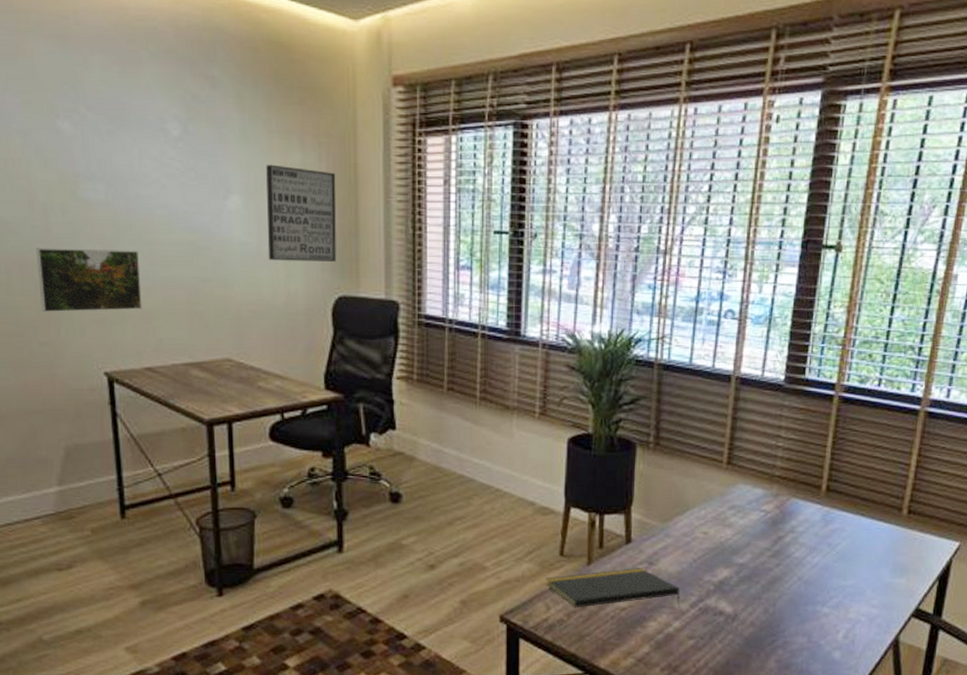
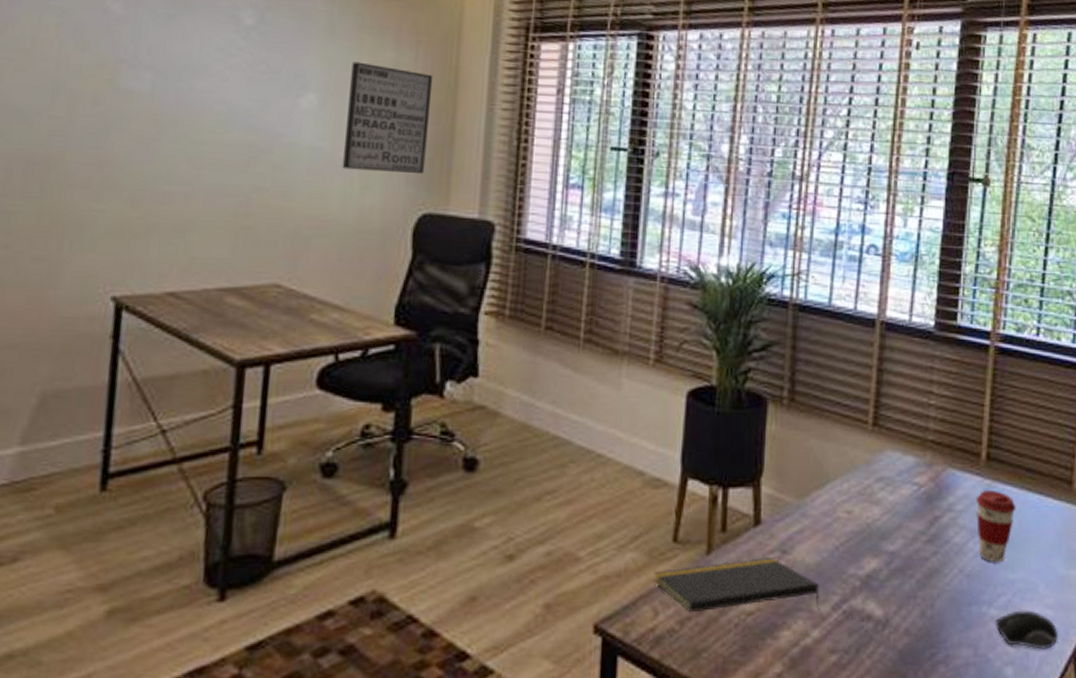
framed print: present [36,248,143,313] -> none [43,142,182,221]
coffee cup: none [815,516,850,573] -> present [975,491,1016,563]
computer mouse: none [826,609,882,639] -> present [994,610,1059,650]

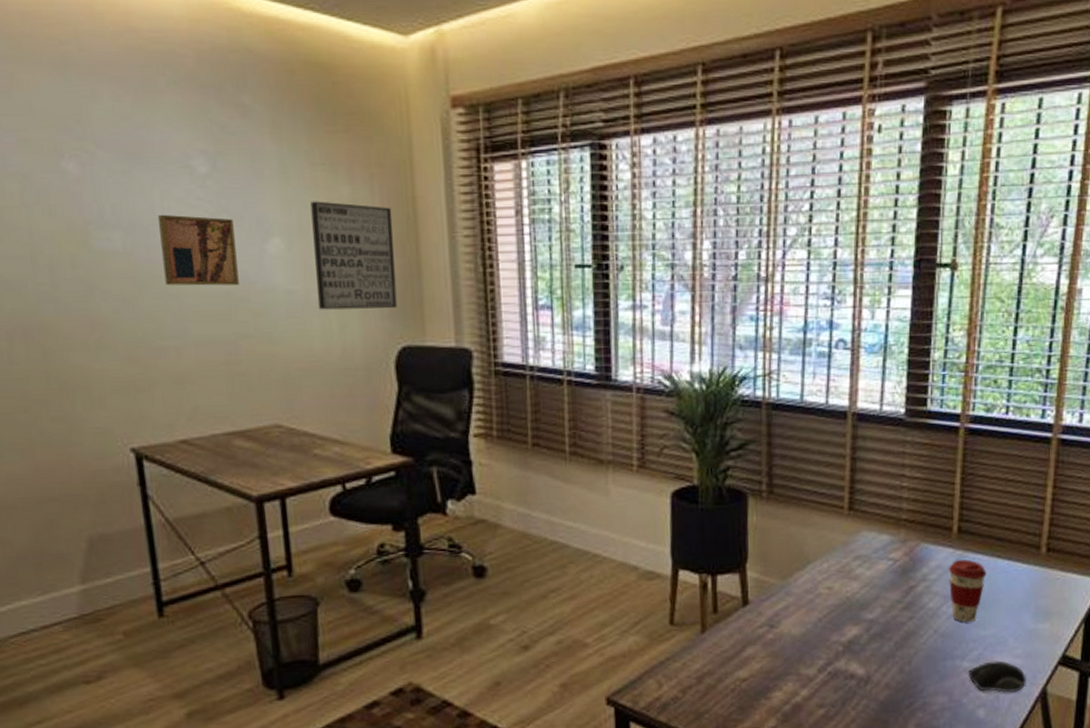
wall art: none [187,60,270,136] -> present [158,214,239,286]
notepad: present [653,557,820,613] -> none [655,632,807,683]

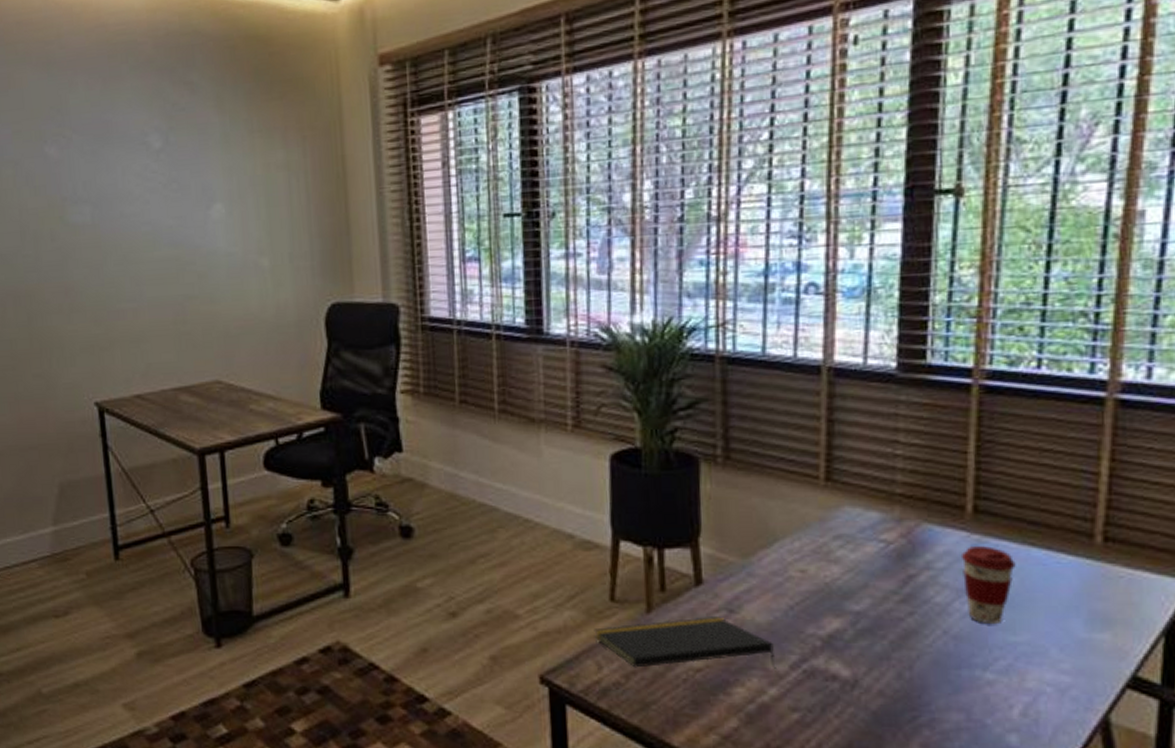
wall art: present [158,214,239,286] -> none [120,188,186,253]
wall art: present [310,201,398,310] -> none [249,166,328,270]
notepad: none [655,632,807,683] -> present [594,617,776,670]
computer mouse: present [967,660,1027,693] -> none [992,675,1080,718]

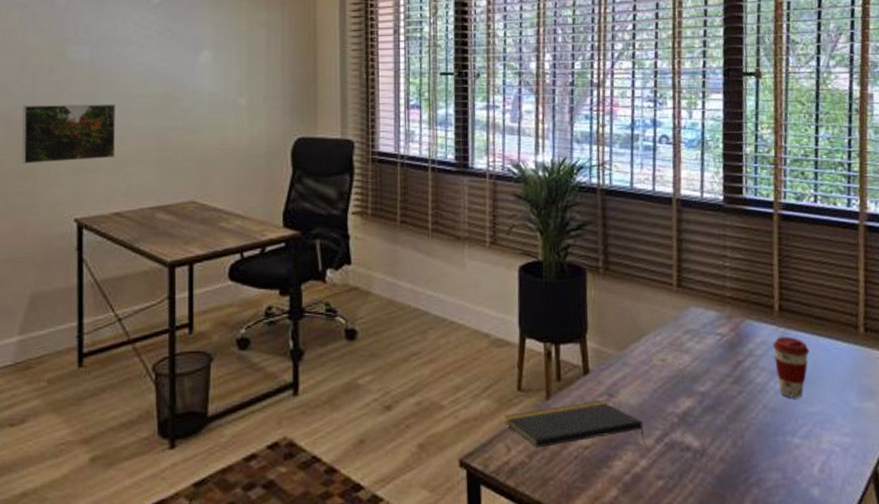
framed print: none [28,271,130,344] -> present [22,103,116,165]

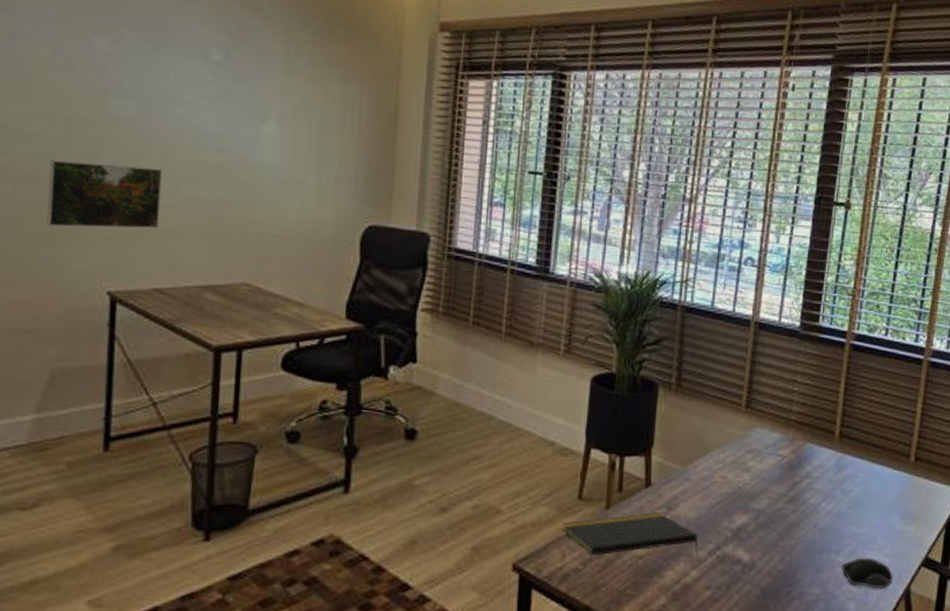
coffee cup: present [772,337,809,399] -> none [829,462,862,520]
computer mouse: none [799,438,858,472] -> present [841,557,893,589]

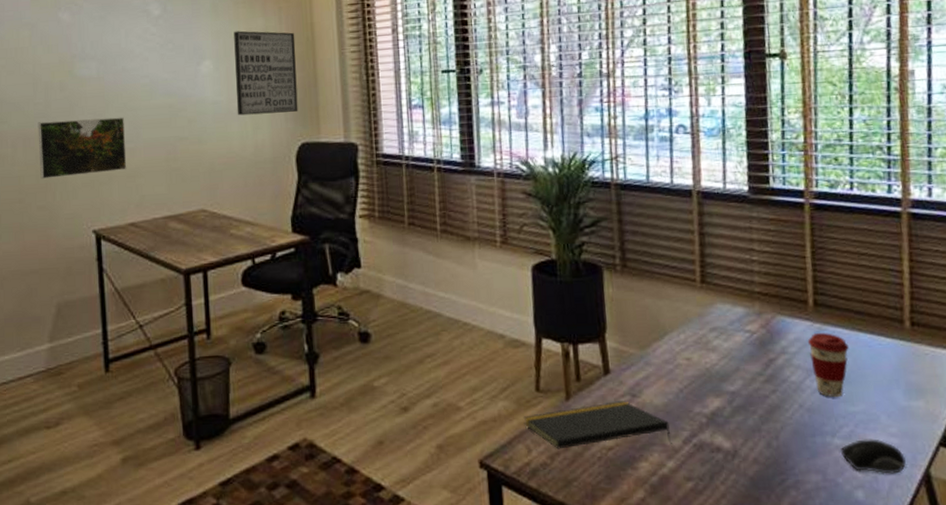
wall art: none [299,94,377,191] -> present [234,30,298,116]
coffee cup: none [829,462,862,520] -> present [807,333,849,398]

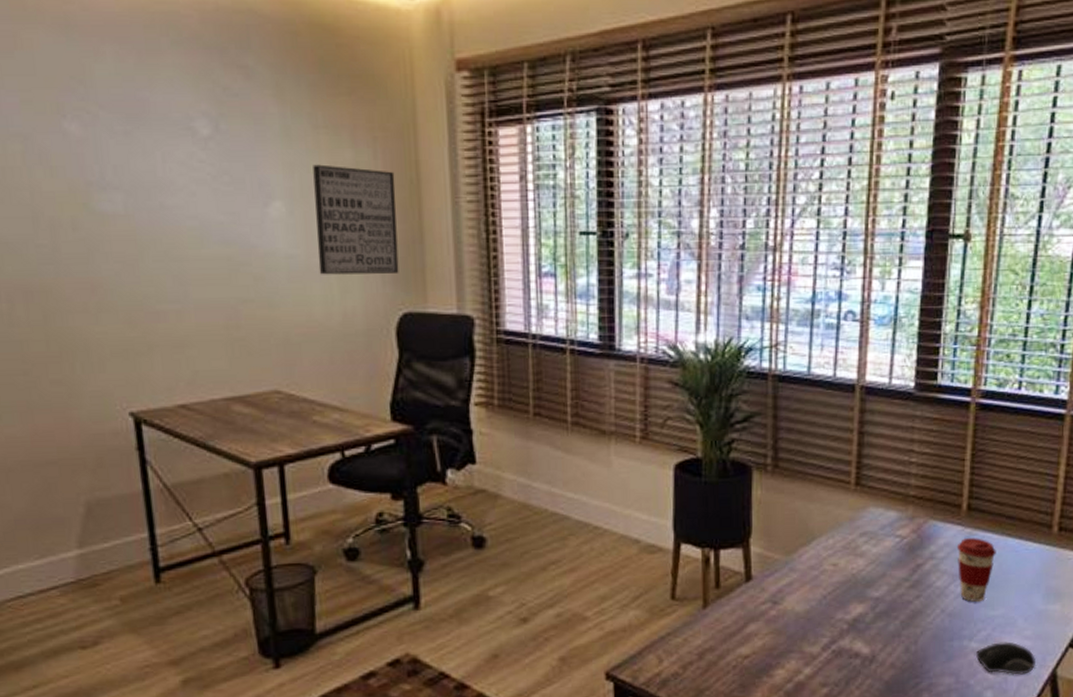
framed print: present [37,117,127,180] -> none [42,269,173,346]
notepad: present [523,401,672,449] -> none [656,608,811,659]

